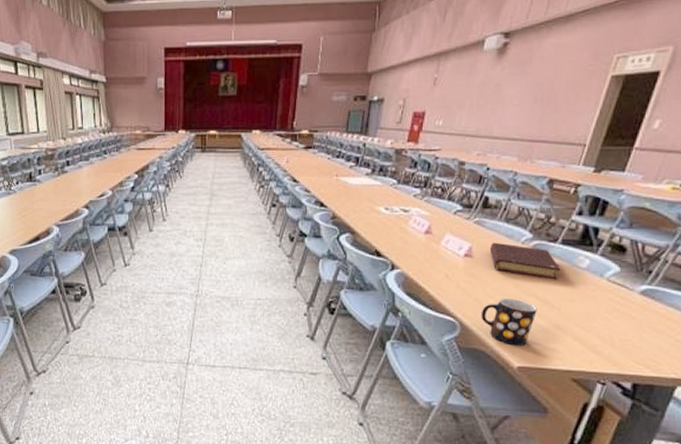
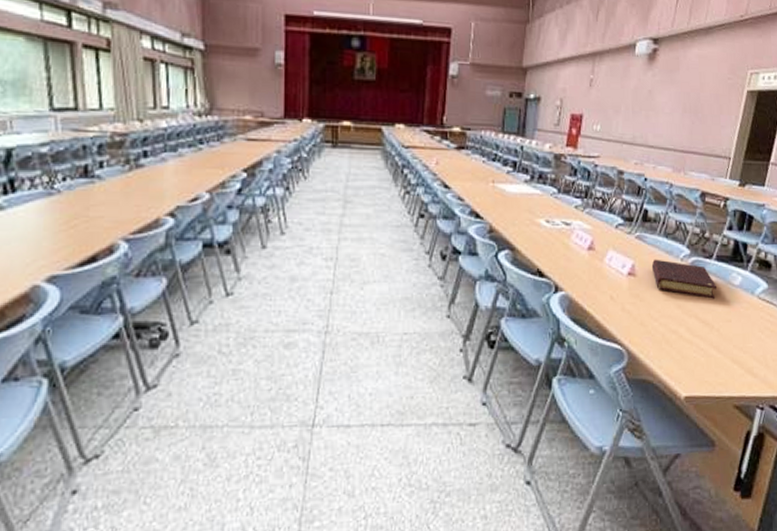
mug: present [480,298,537,346] -> none [646,320,699,373]

